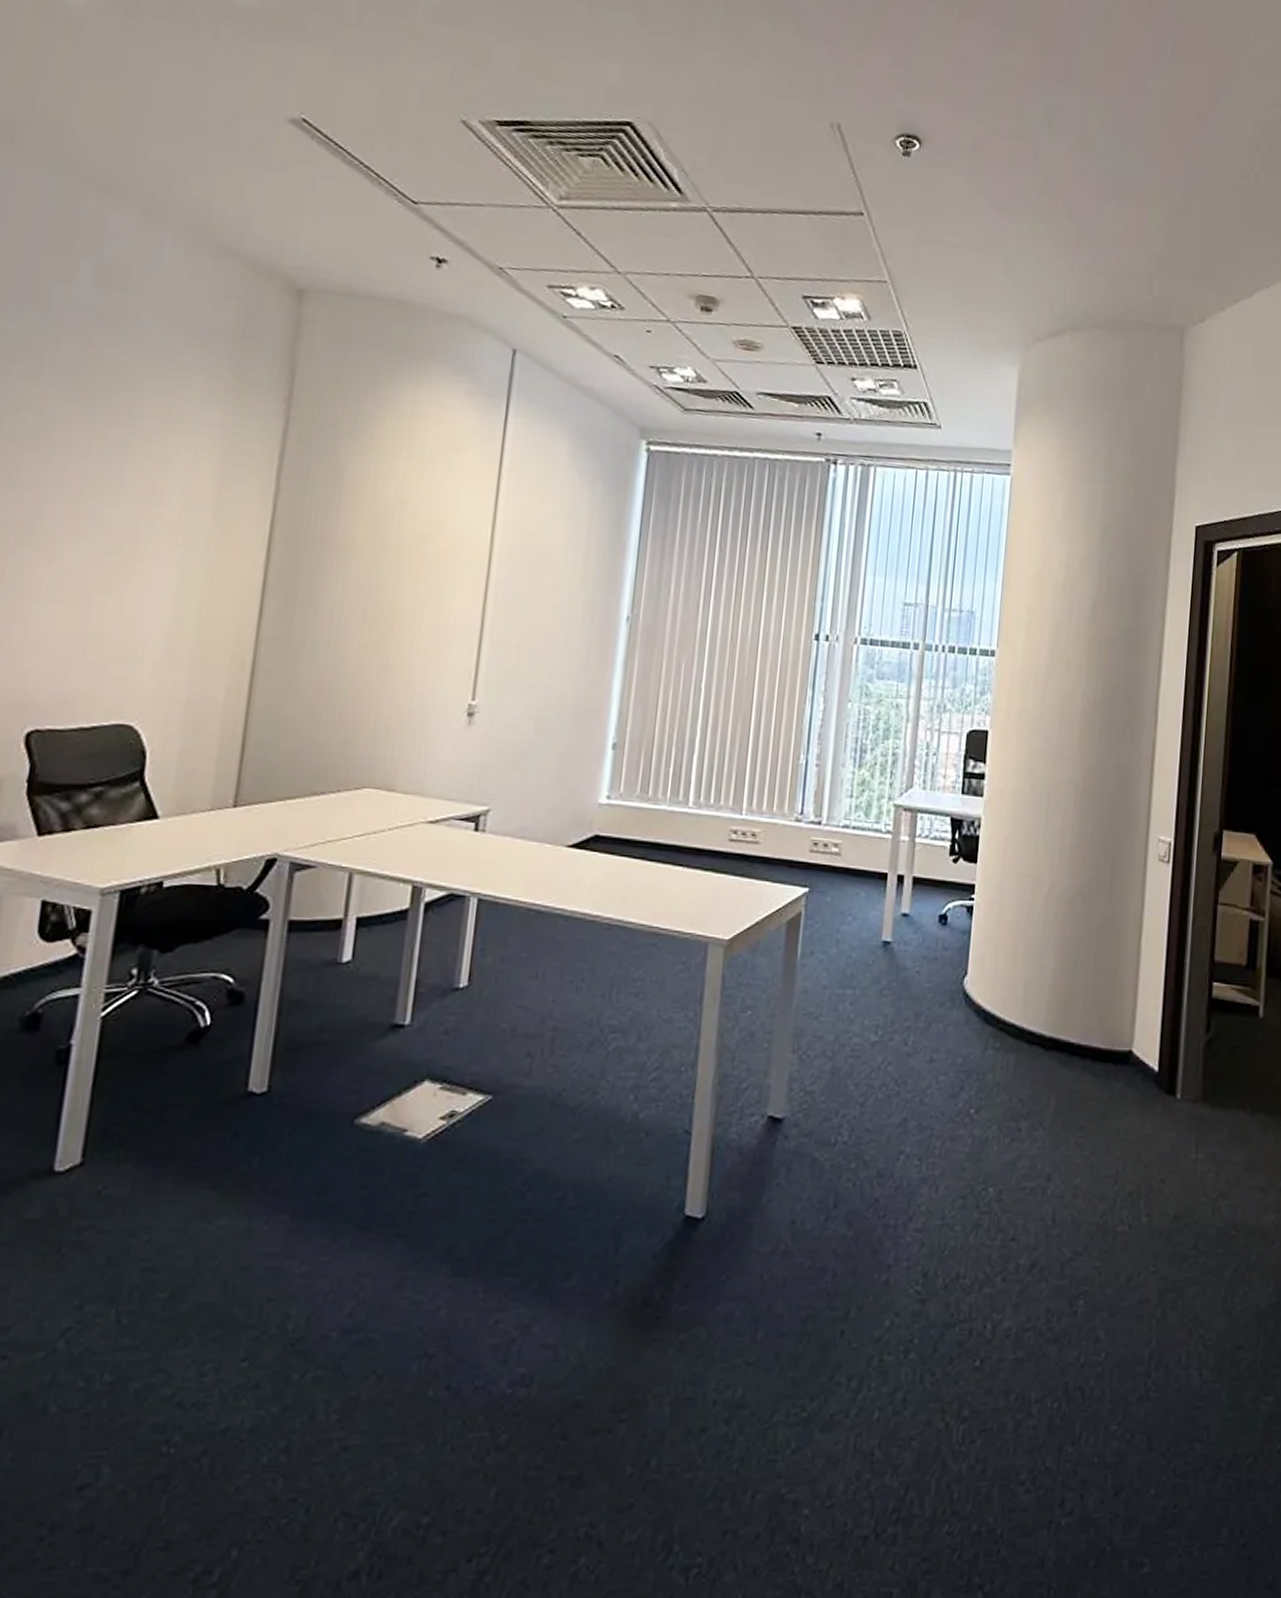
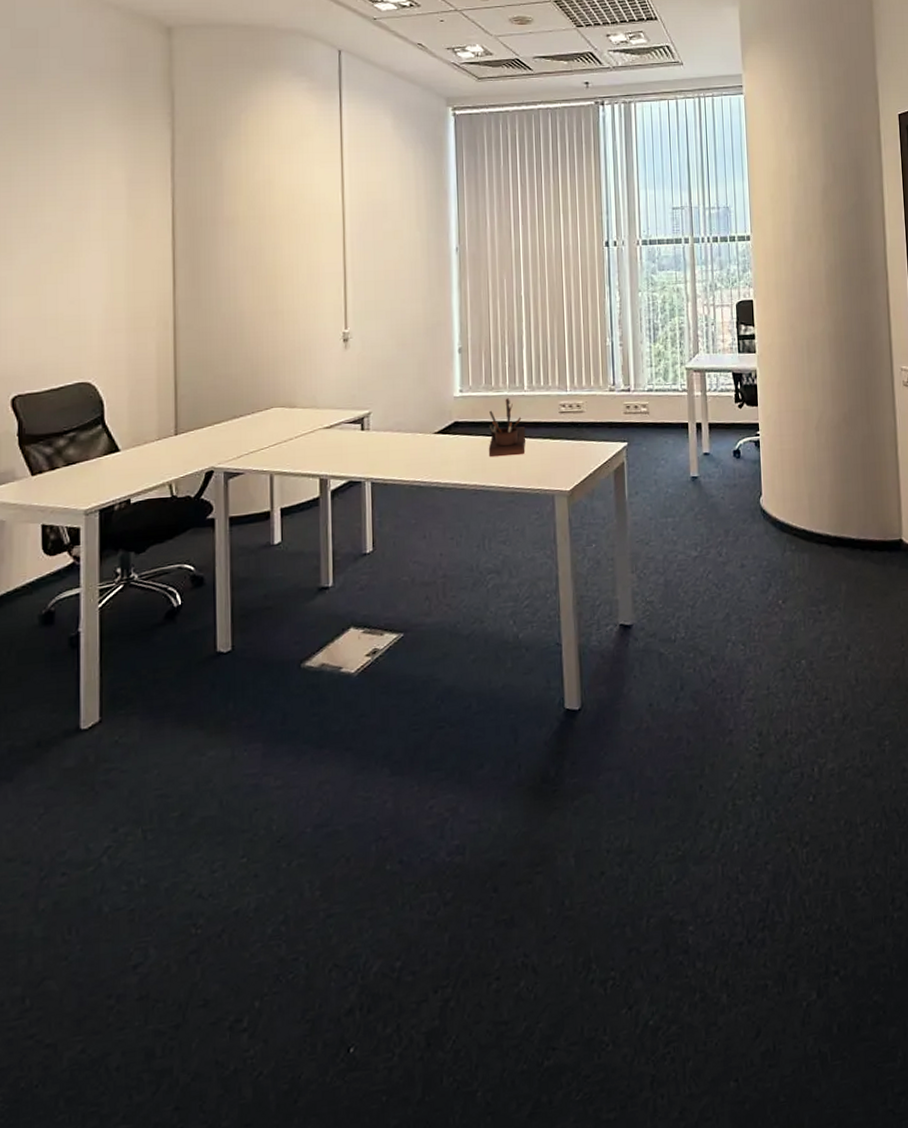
desk organizer: none [632,813,684,886] -> present [488,398,526,456]

